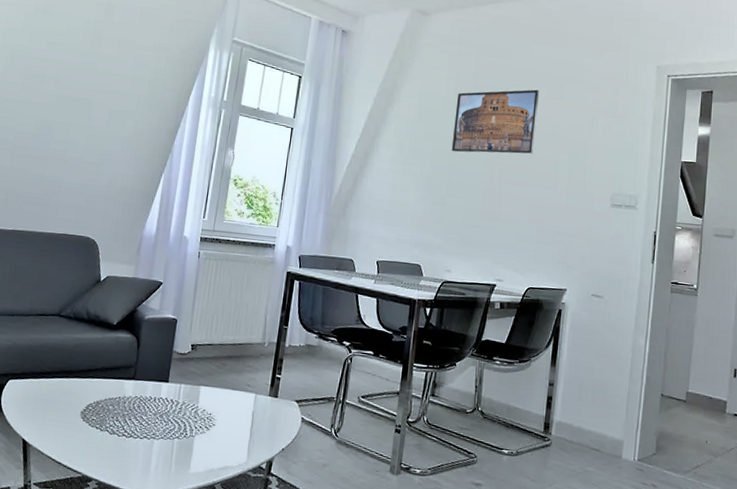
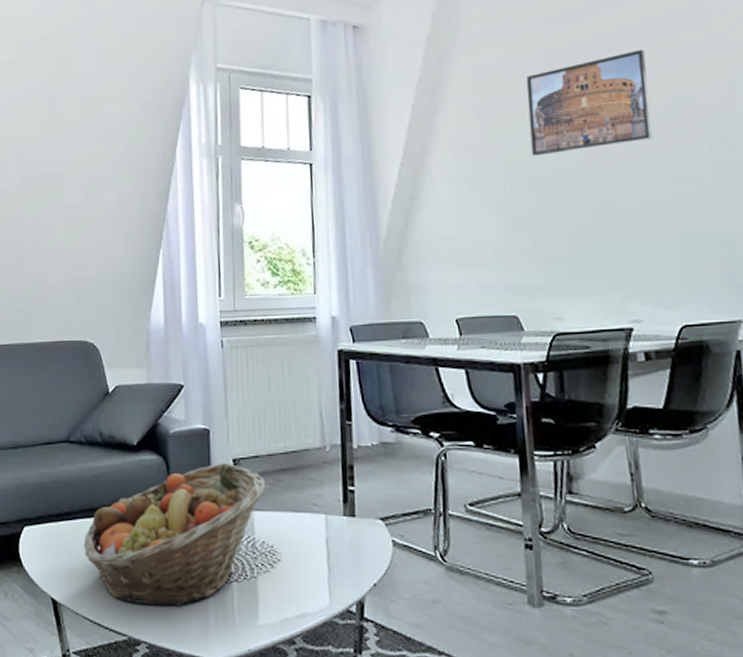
fruit basket: none [57,346,215,454] -> present [83,462,266,606]

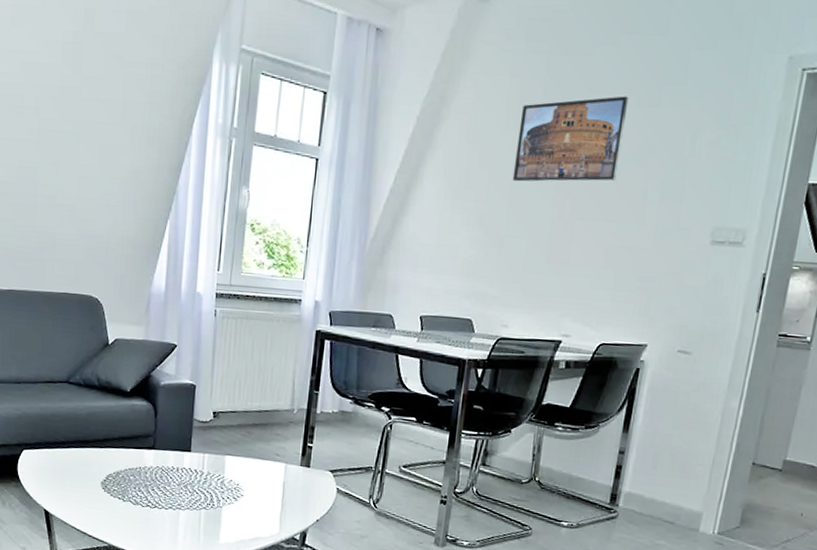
fruit basket: present [83,462,266,606] -> none [75,414,239,524]

